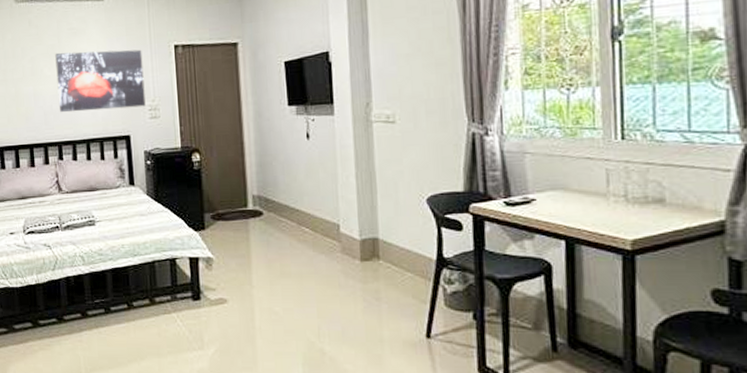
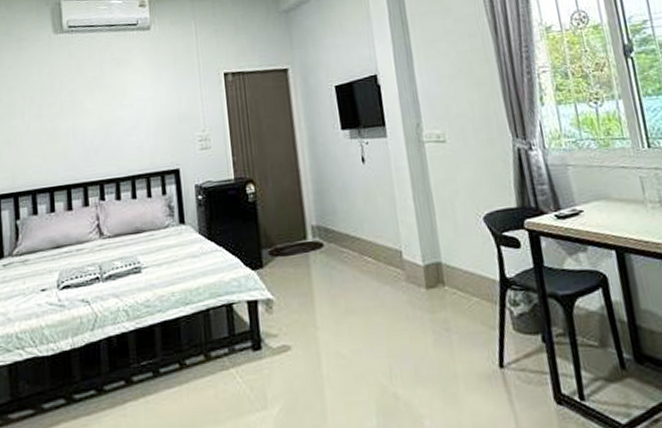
wall art: present [55,49,146,113] -> none [97,78,196,149]

